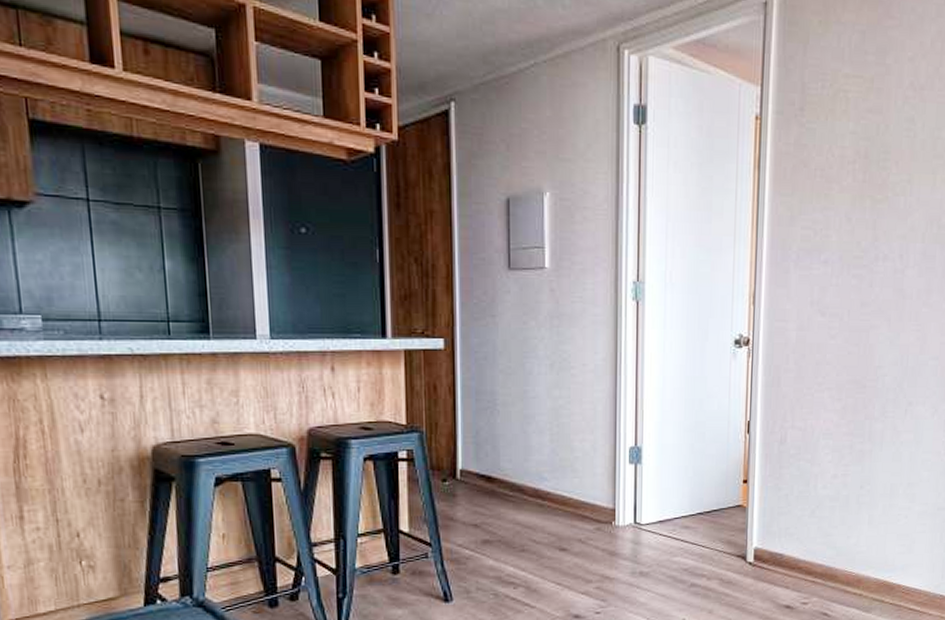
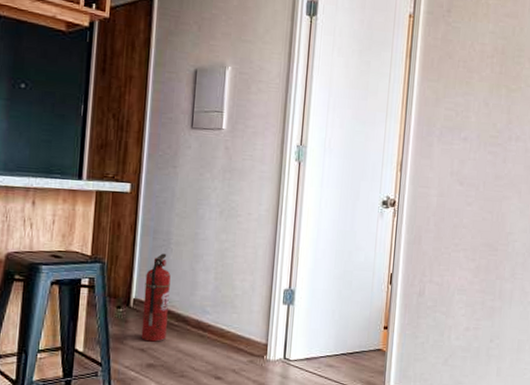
fire extinguisher: none [471,416,501,516] -> present [141,253,171,342]

